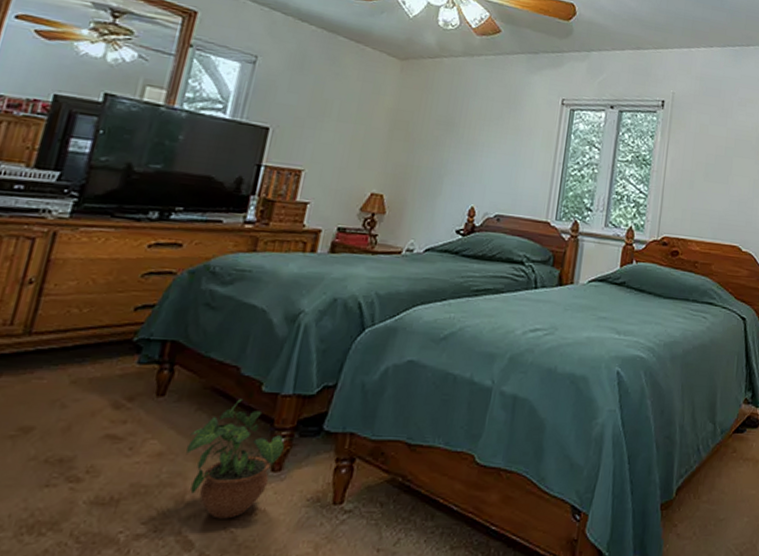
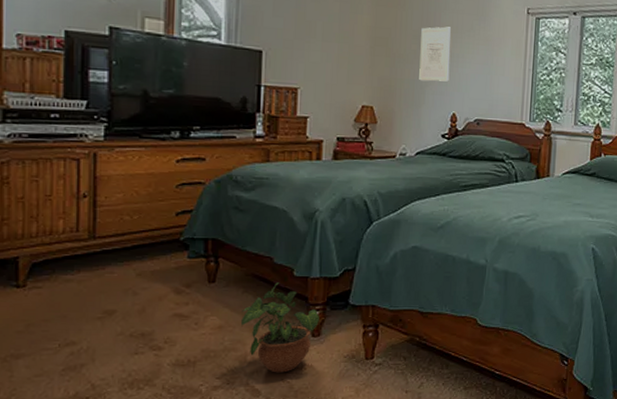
wall art: none [438,112,479,172] -> present [419,26,451,82]

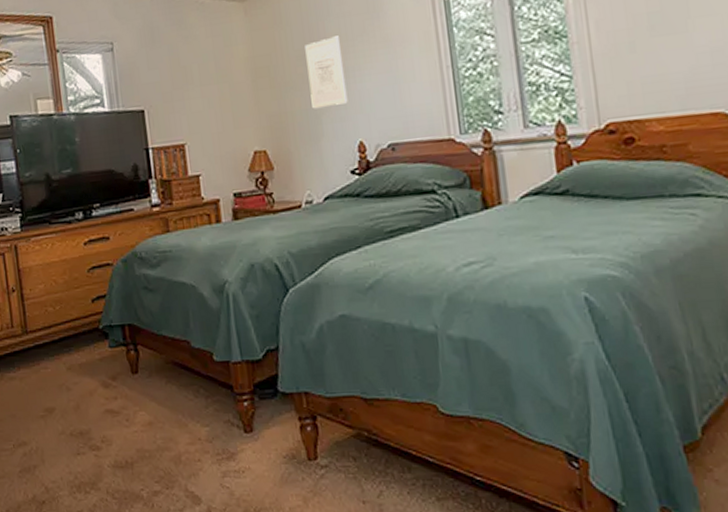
potted plant: present [241,282,319,373] -> none [168,370,249,477]

